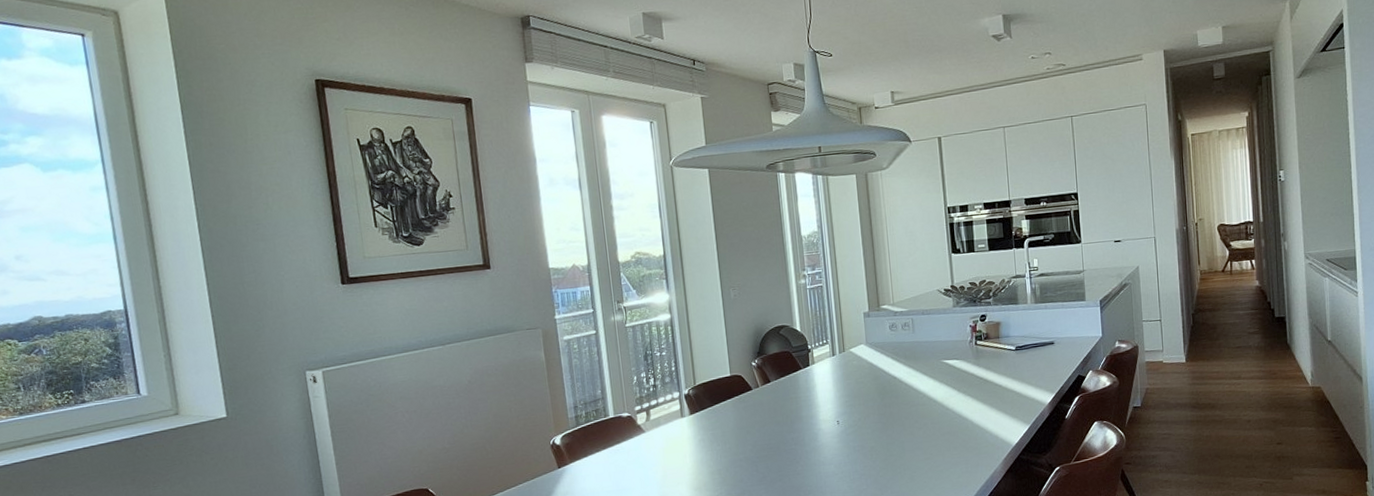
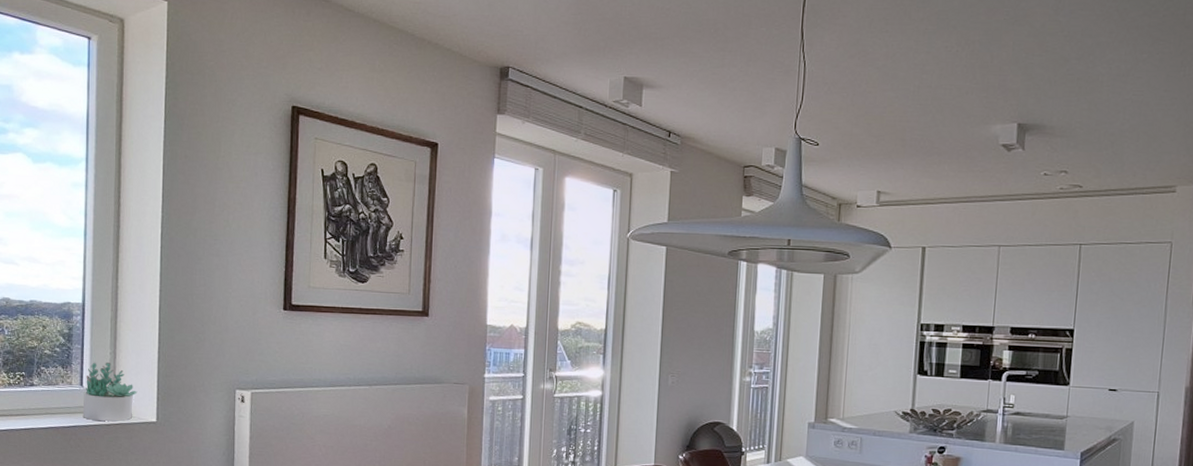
succulent plant: none [142,364,201,427] -> present [82,361,138,422]

